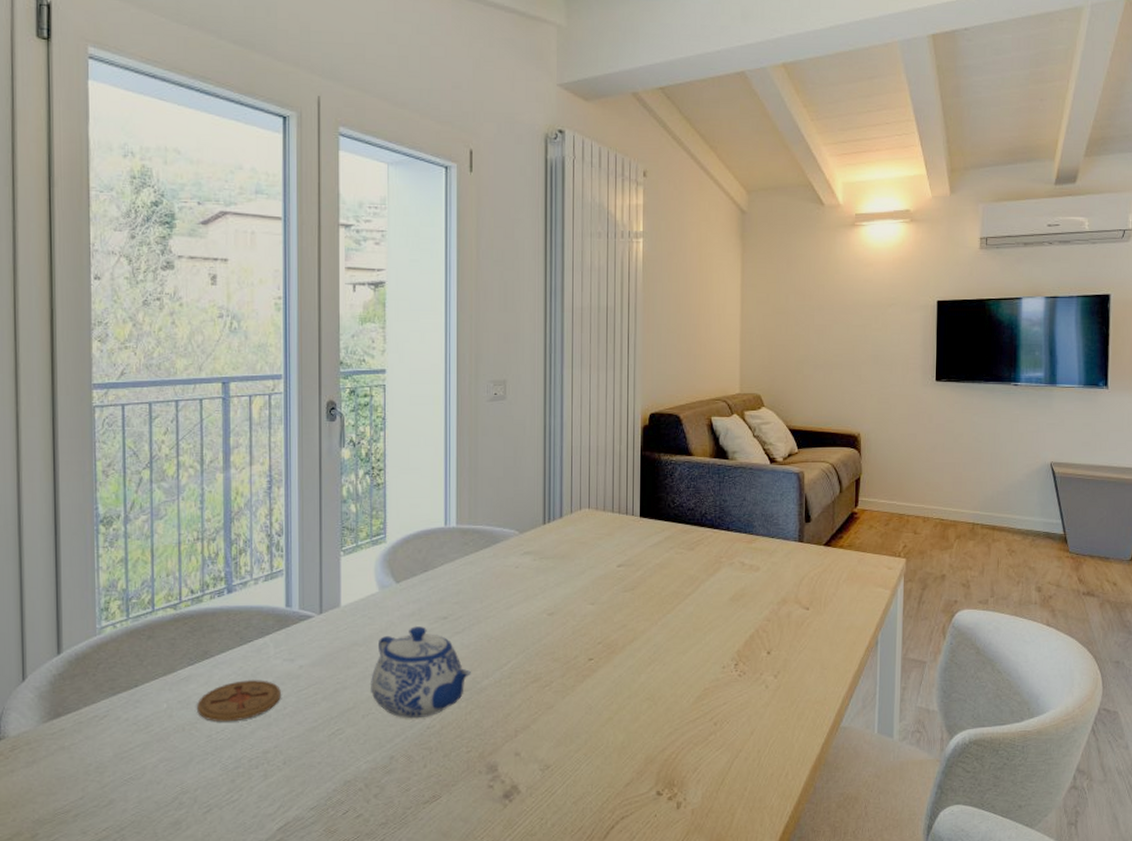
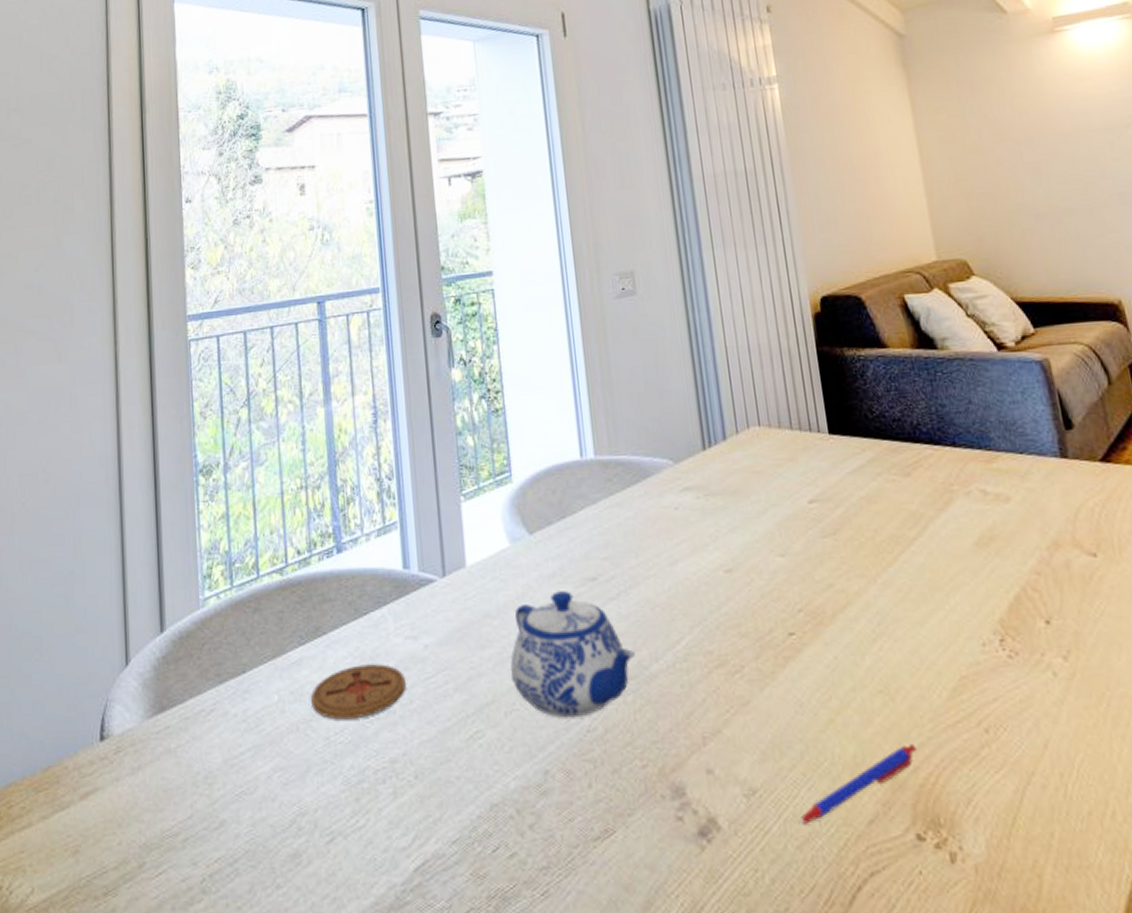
pen: none [577,734,666,788] -> present [798,745,916,824]

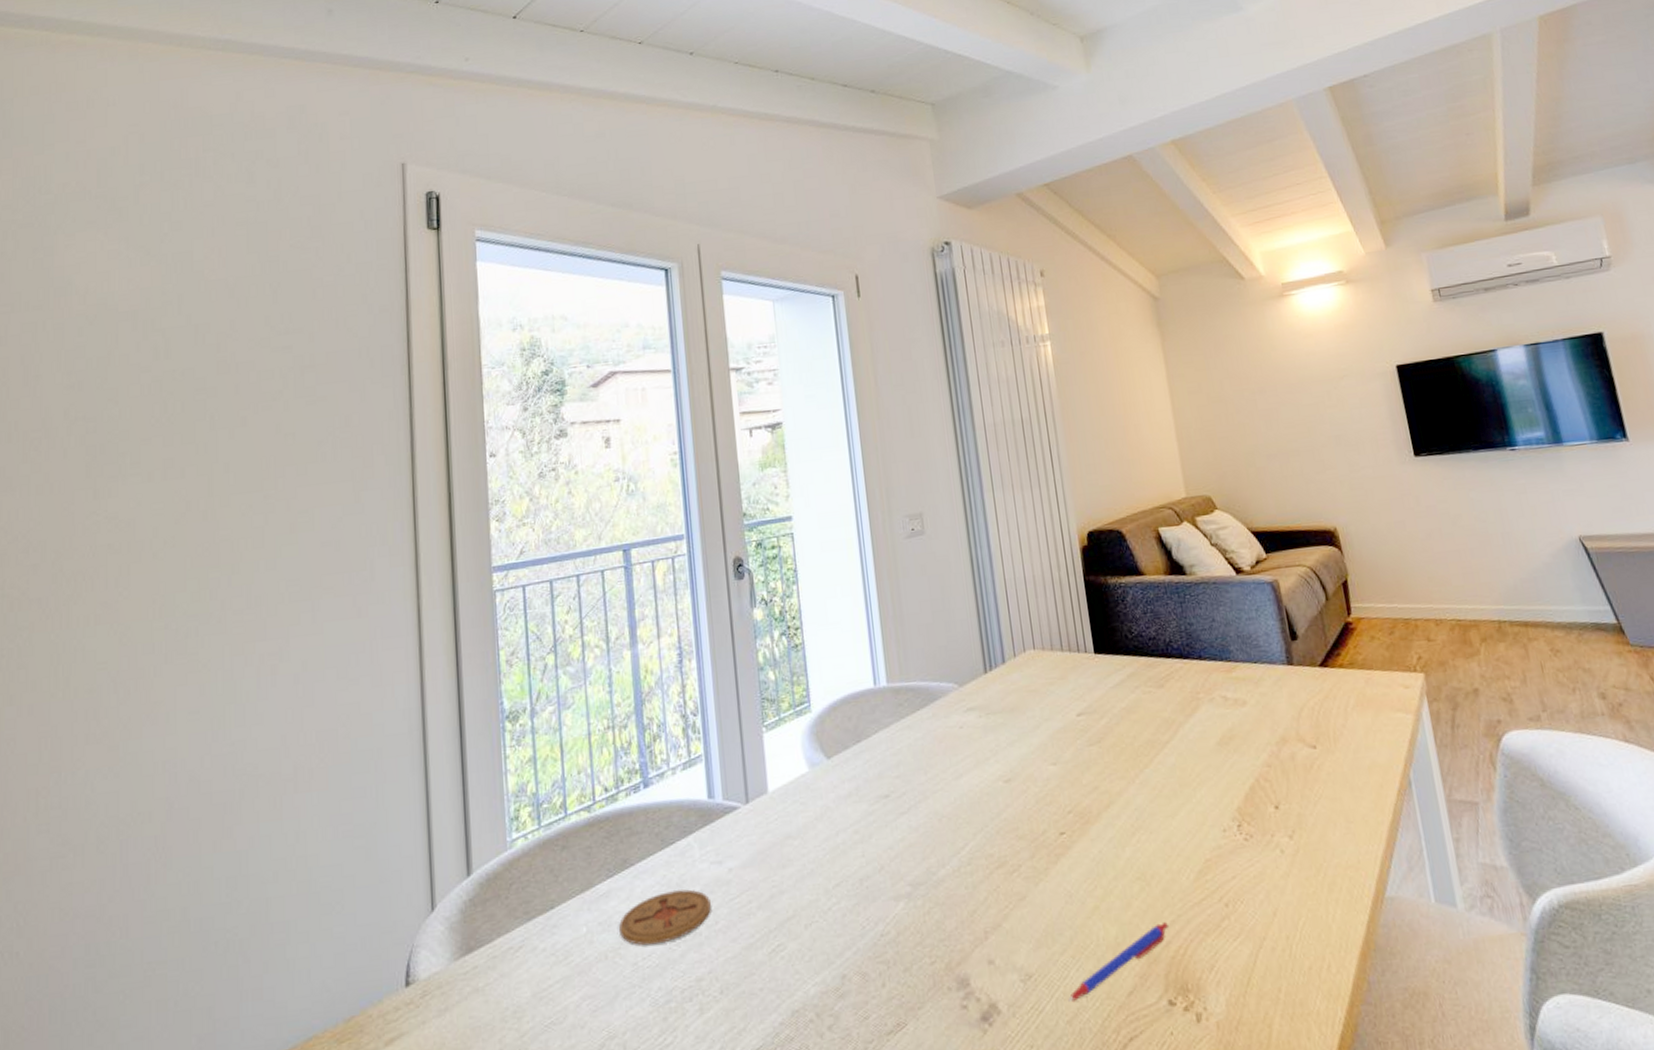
teapot: present [510,591,635,718] -> none [809,809,924,926]

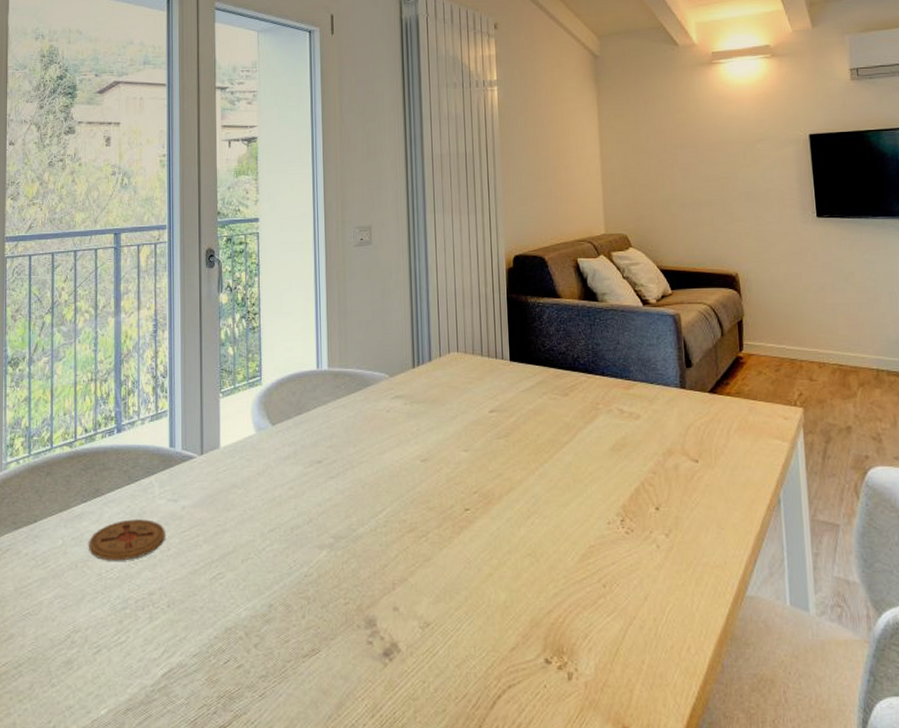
pen: present [1068,922,1168,1002] -> none [459,594,551,649]

